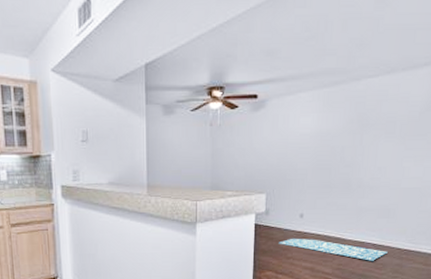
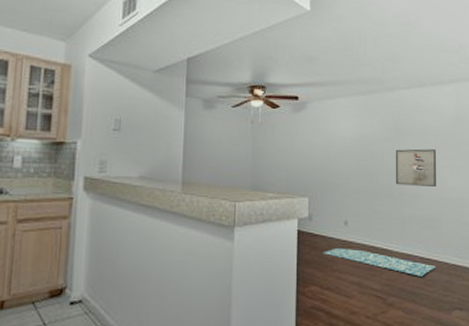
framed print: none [354,140,400,178] -> present [395,149,436,187]

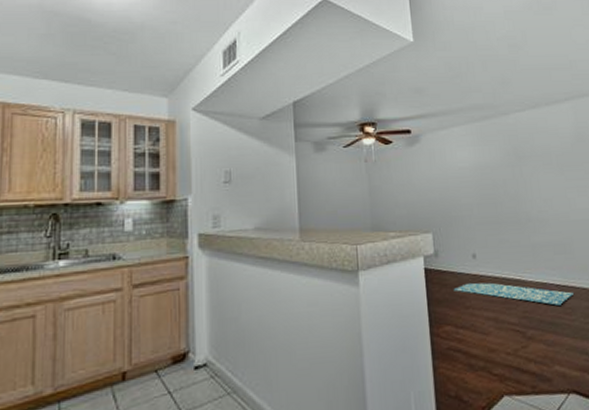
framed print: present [395,149,436,187] -> none [517,170,564,211]

